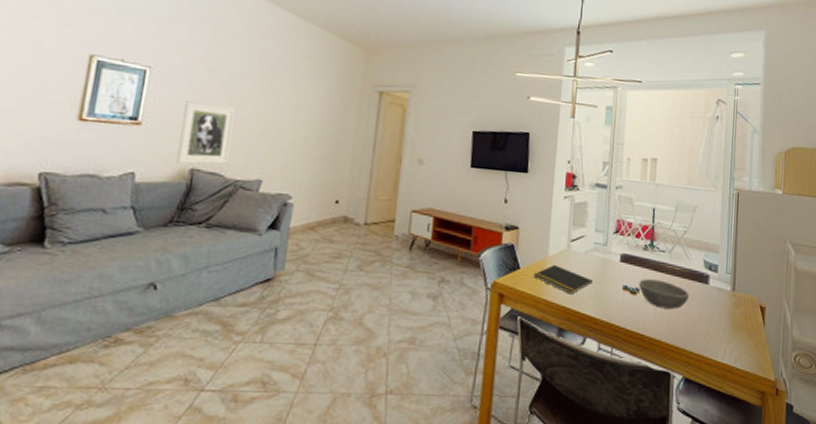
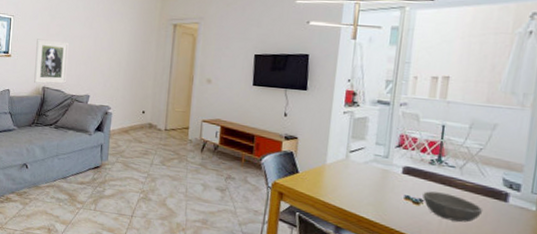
notepad: present [533,264,593,294] -> none [311,171,372,199]

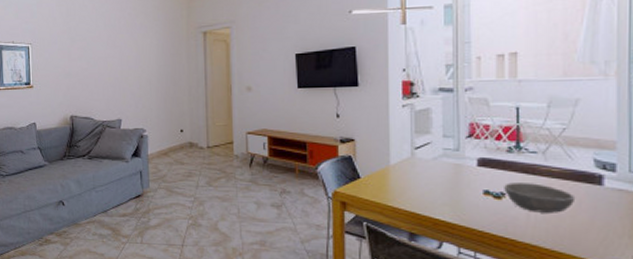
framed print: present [34,39,69,84] -> none [58,64,95,112]

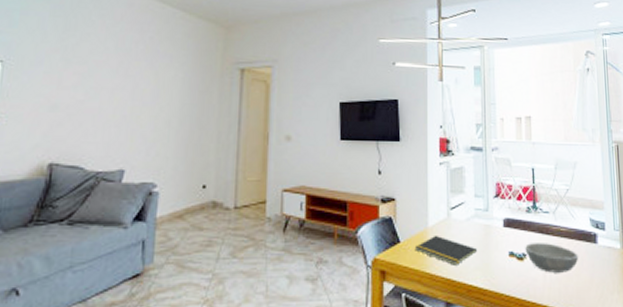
notepad: none [375,172,445,201] -> present [414,234,477,265]

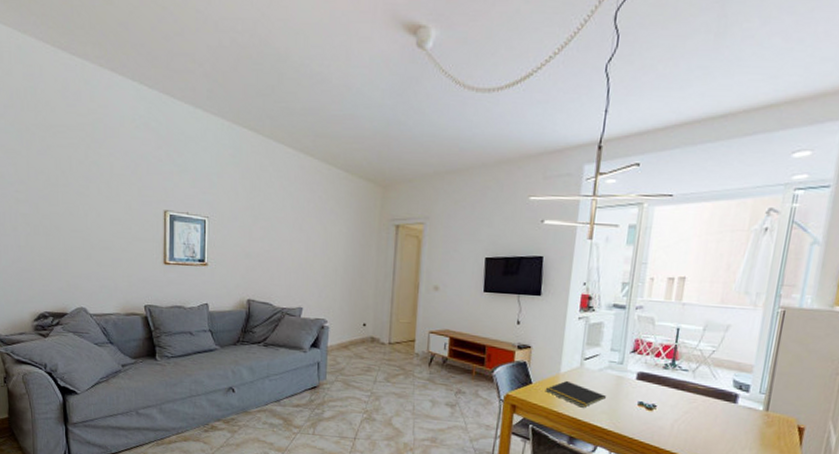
bowl: present [525,243,579,273] -> none [656,396,714,426]

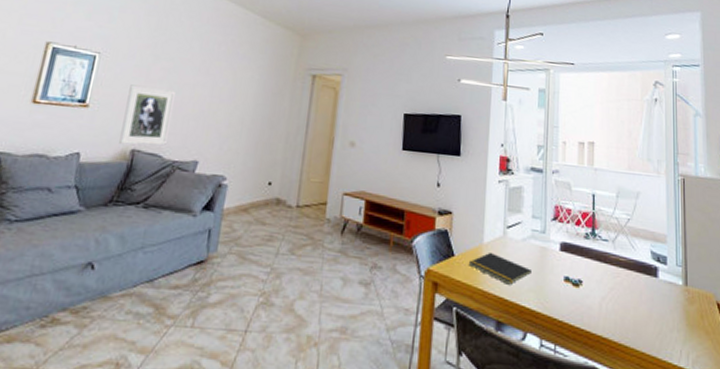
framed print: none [237,244,276,296] -> present [119,84,175,146]

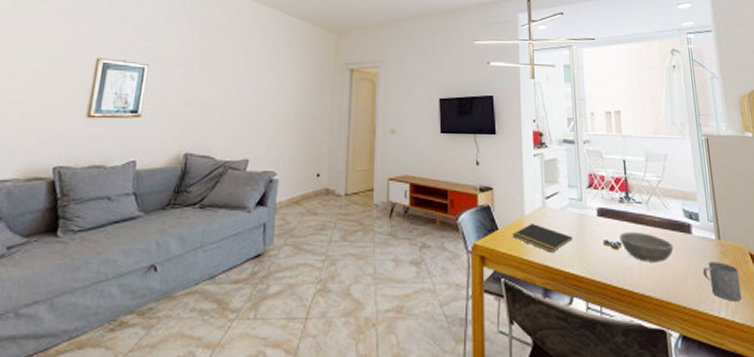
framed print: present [119,84,175,146] -> none [172,92,222,149]
bowl: none [581,270,638,304] -> present [619,232,674,262]
mug: none [665,308,704,352] -> present [702,262,742,301]

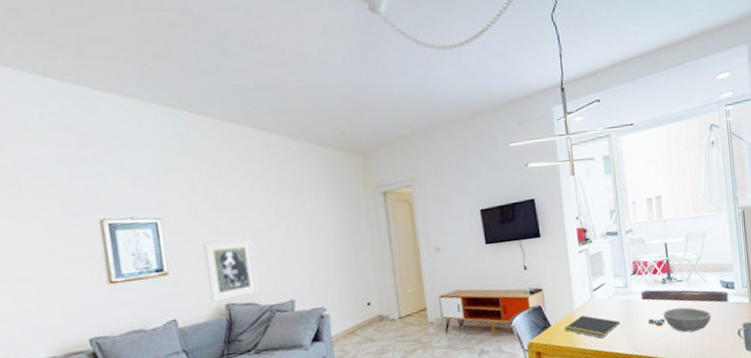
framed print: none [172,92,222,149] -> present [203,239,258,302]

